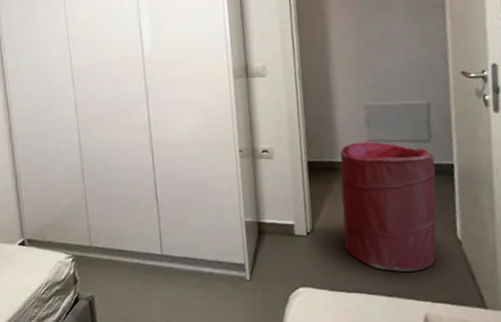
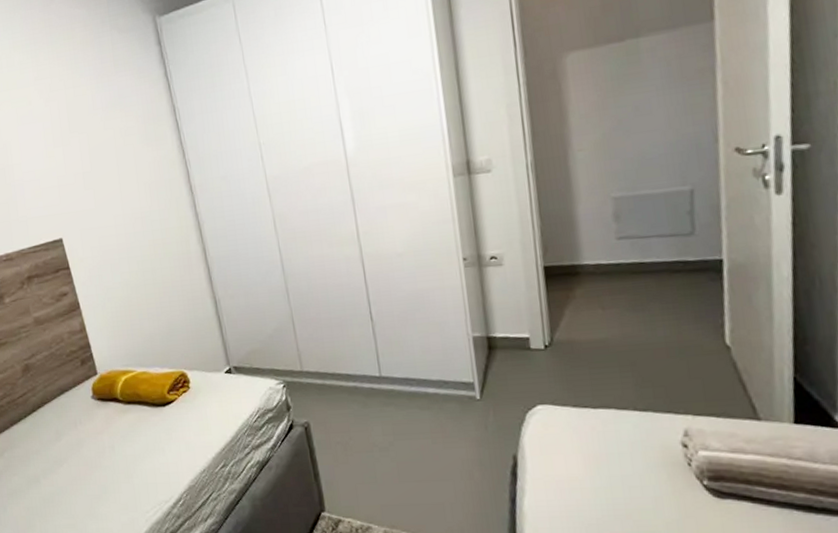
laundry hamper: present [340,141,437,272] -> none [582,238,700,384]

